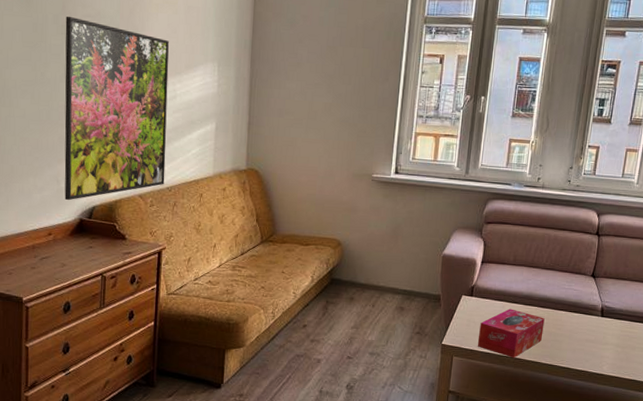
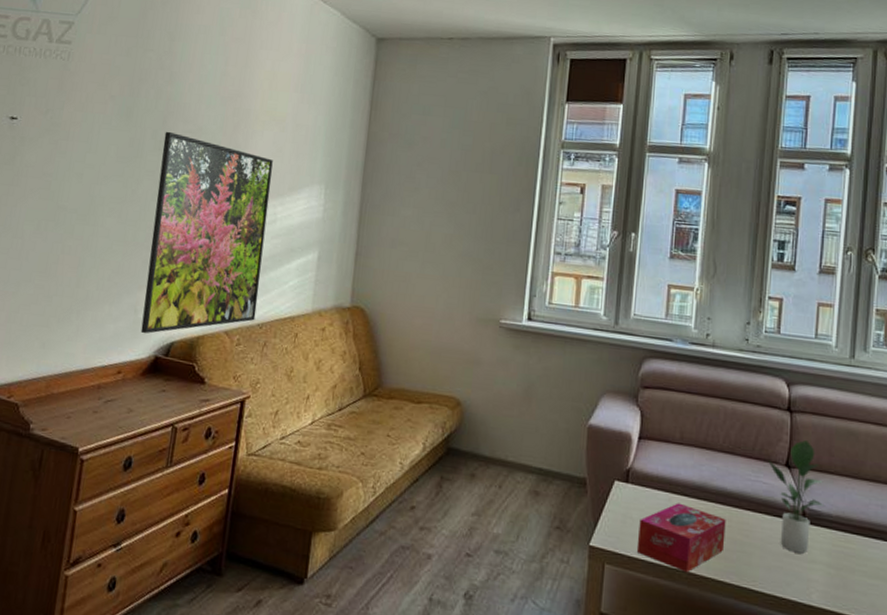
potted plant: none [579,256,619,339] -> present [768,440,824,554]

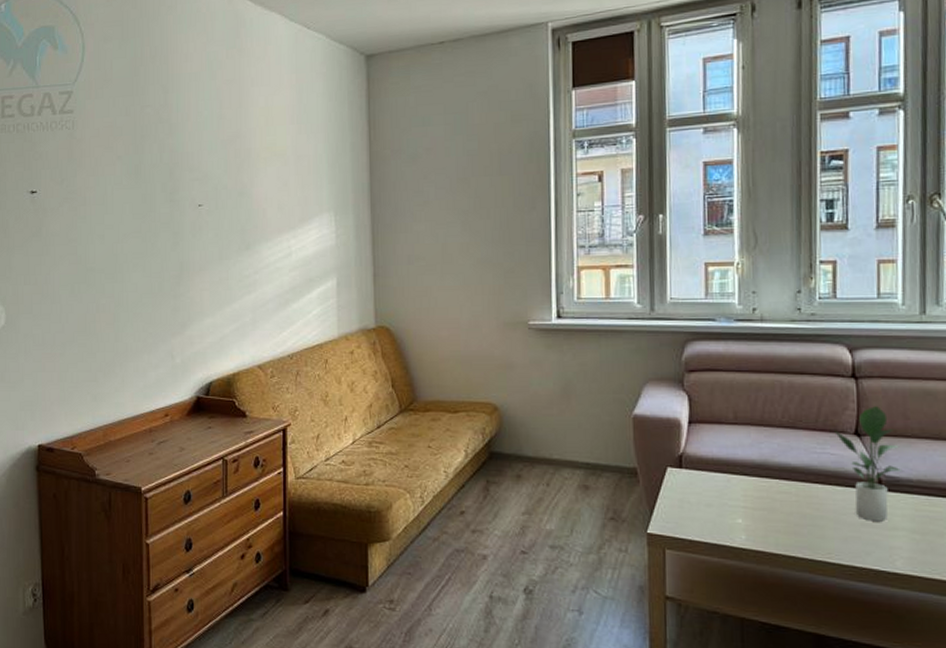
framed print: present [140,131,273,334] -> none [173,182,285,377]
tissue box: present [636,503,726,573] -> none [697,483,794,551]

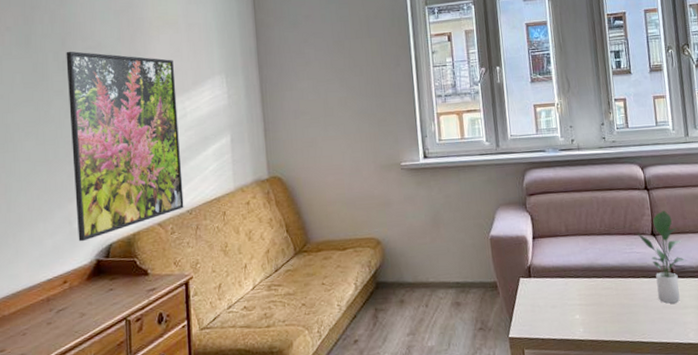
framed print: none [173,182,285,377] -> present [66,51,184,242]

